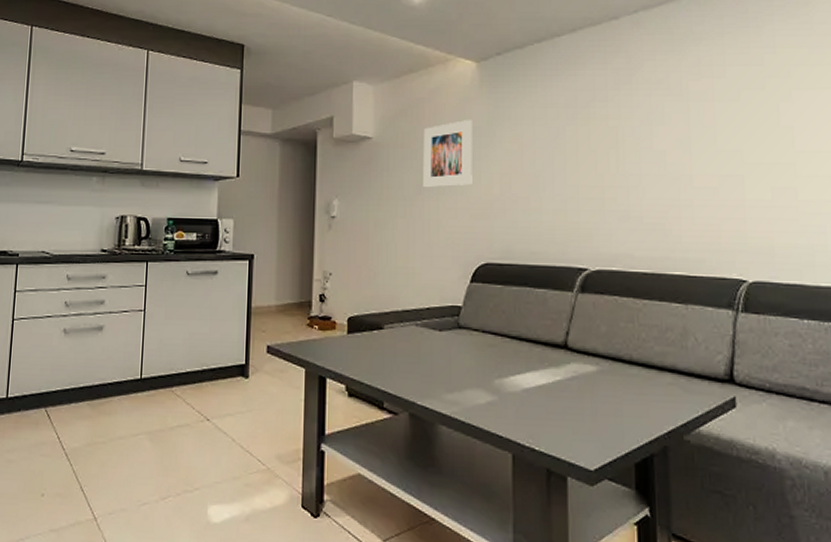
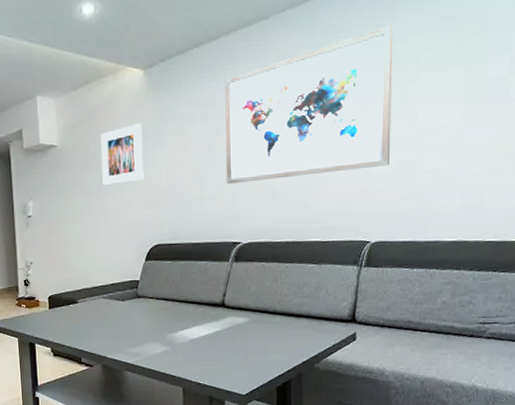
wall art: none [569,37,766,197] -> present [225,26,393,184]

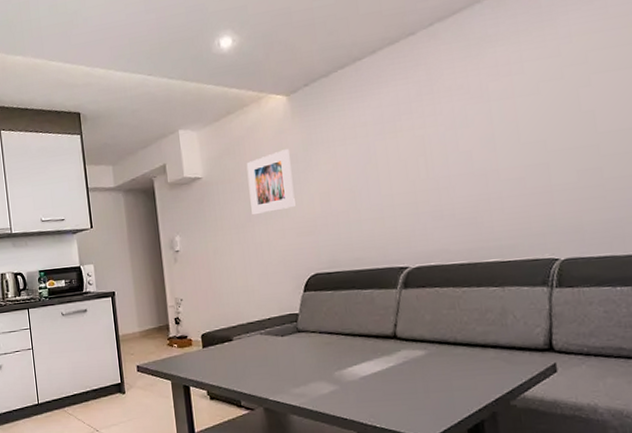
wall art: present [225,26,393,184] -> none [374,29,571,205]

